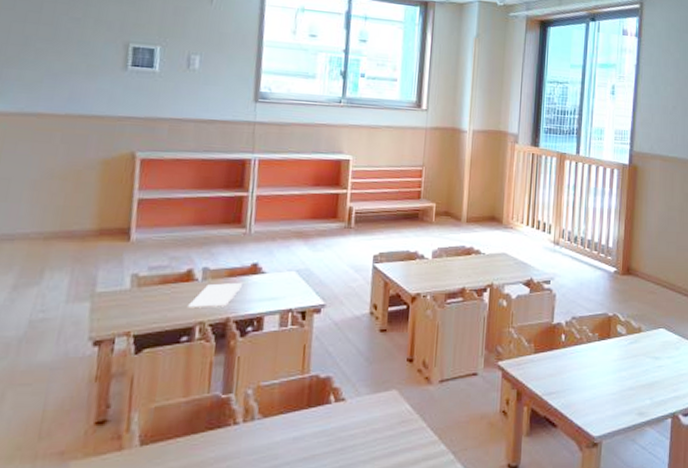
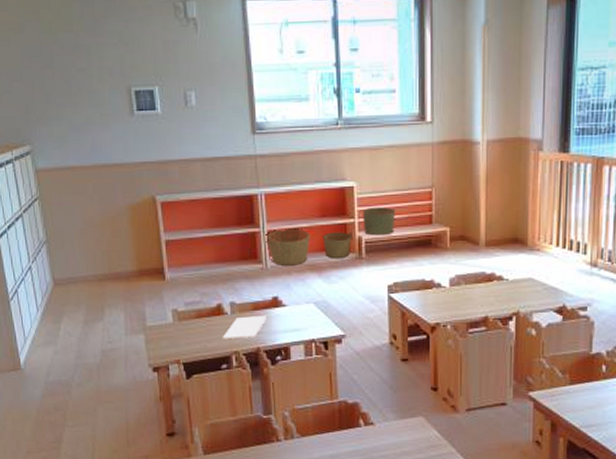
basket: none [254,194,302,232] -> present [267,228,311,265]
basket: none [313,201,343,227] -> present [322,232,351,258]
basket: none [355,180,388,208] -> present [362,206,396,236]

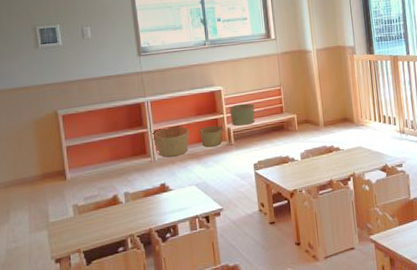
paper: present [223,315,266,338] -> none [119,200,156,224]

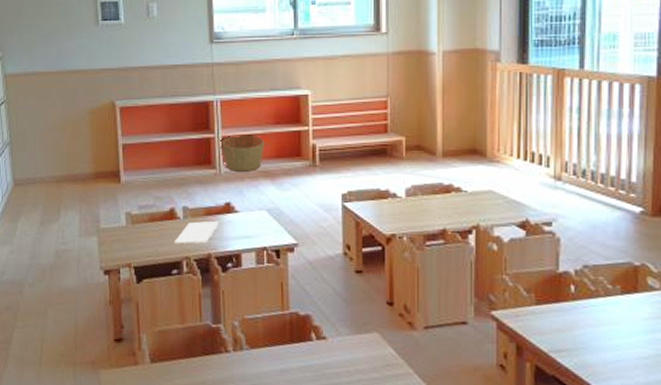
paper: none [119,200,156,224] -> present [175,220,218,243]
basket: present [199,125,222,147] -> none [276,139,305,165]
basket: present [229,103,255,126] -> none [317,115,351,144]

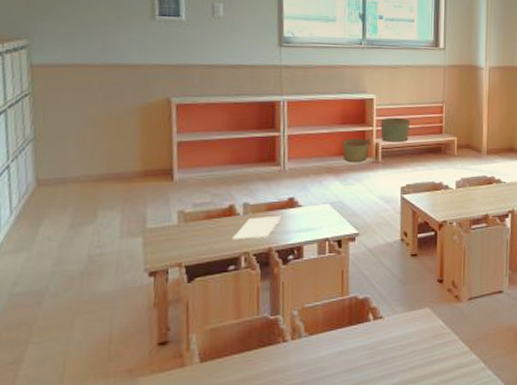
basket: present [221,134,265,172] -> none [287,133,331,168]
basket: none [276,139,305,165] -> present [342,138,369,162]
basket: none [317,115,351,144] -> present [380,117,411,143]

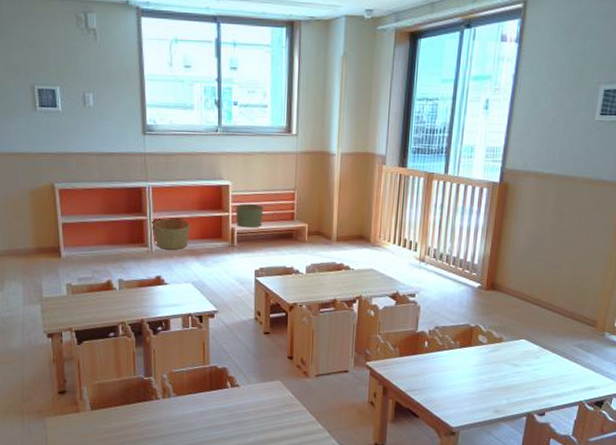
paper: present [233,215,281,239] -> none [111,291,150,311]
basket: none [287,133,331,168] -> present [153,218,191,250]
basket: present [342,138,369,162] -> none [201,223,225,245]

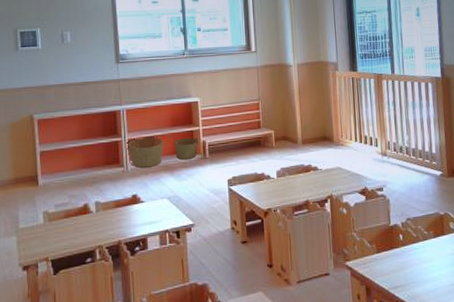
basket: none [201,223,225,245] -> present [174,137,197,160]
basket: present [236,203,264,228] -> none [205,116,232,140]

